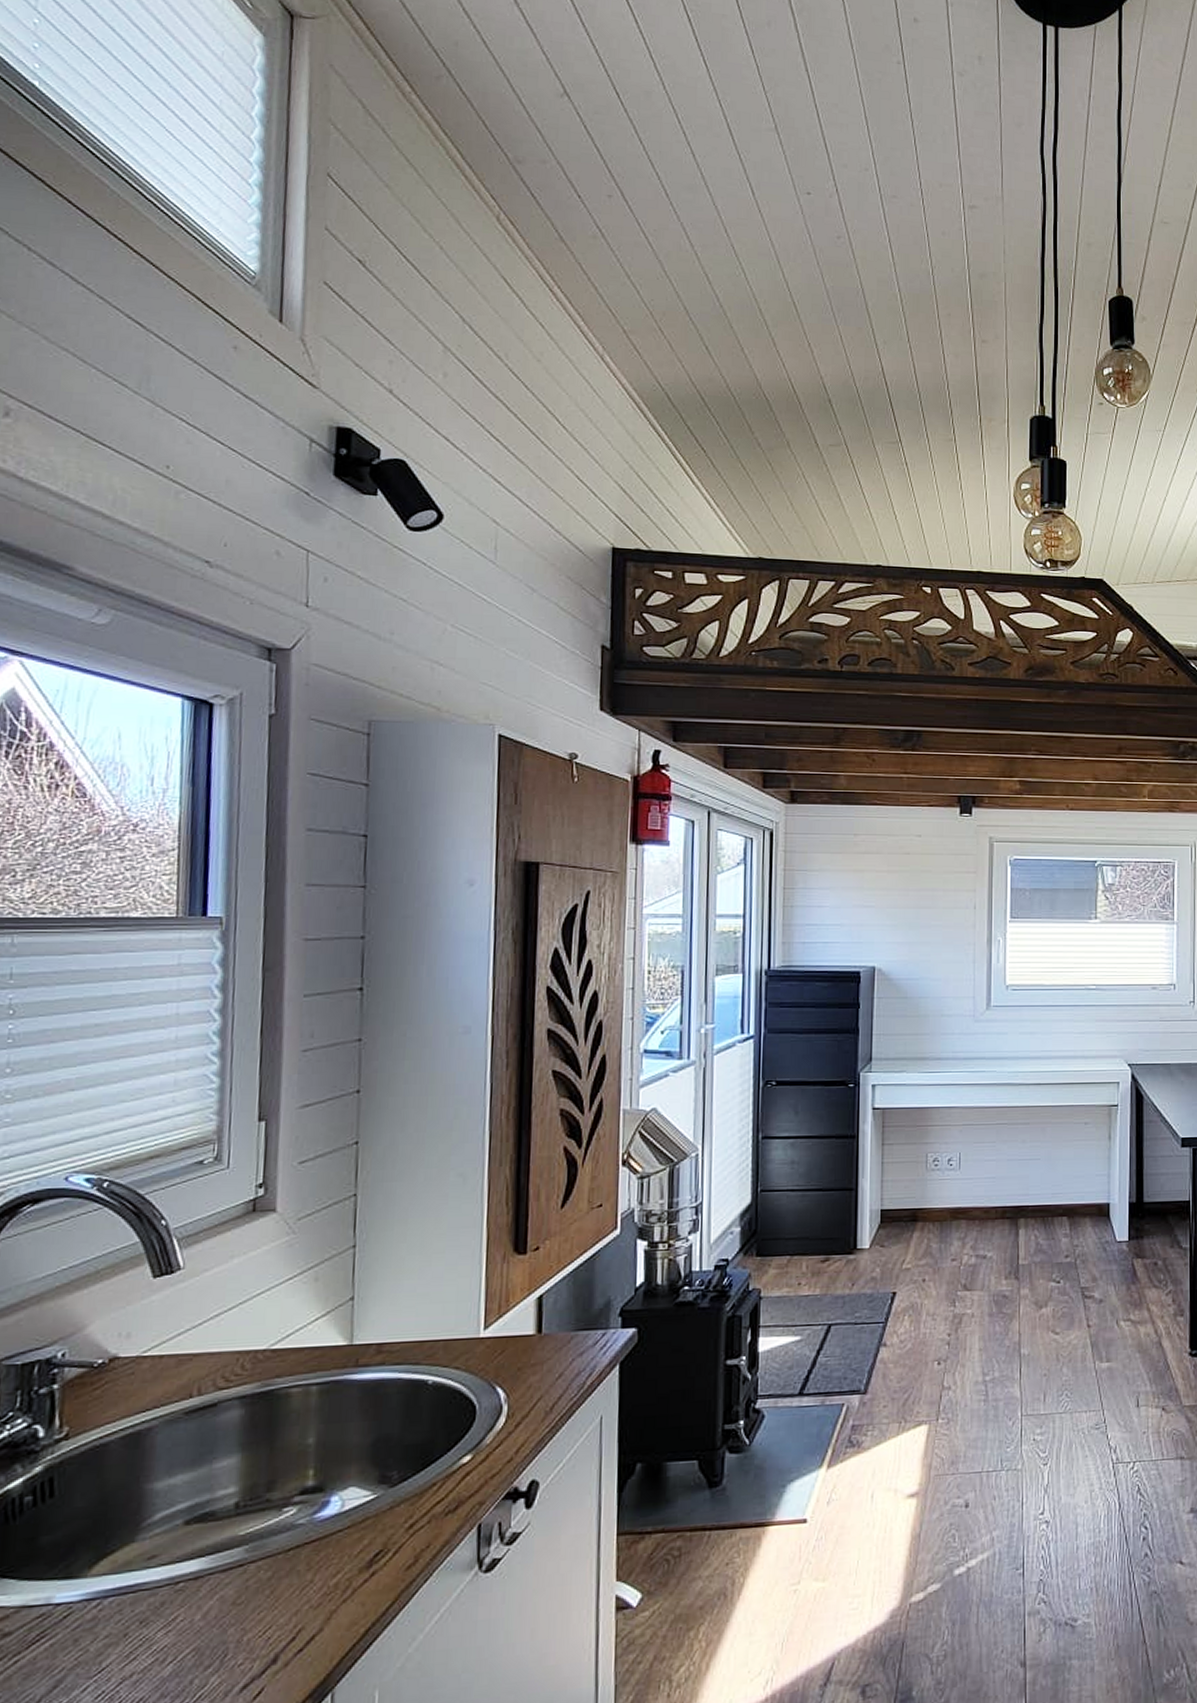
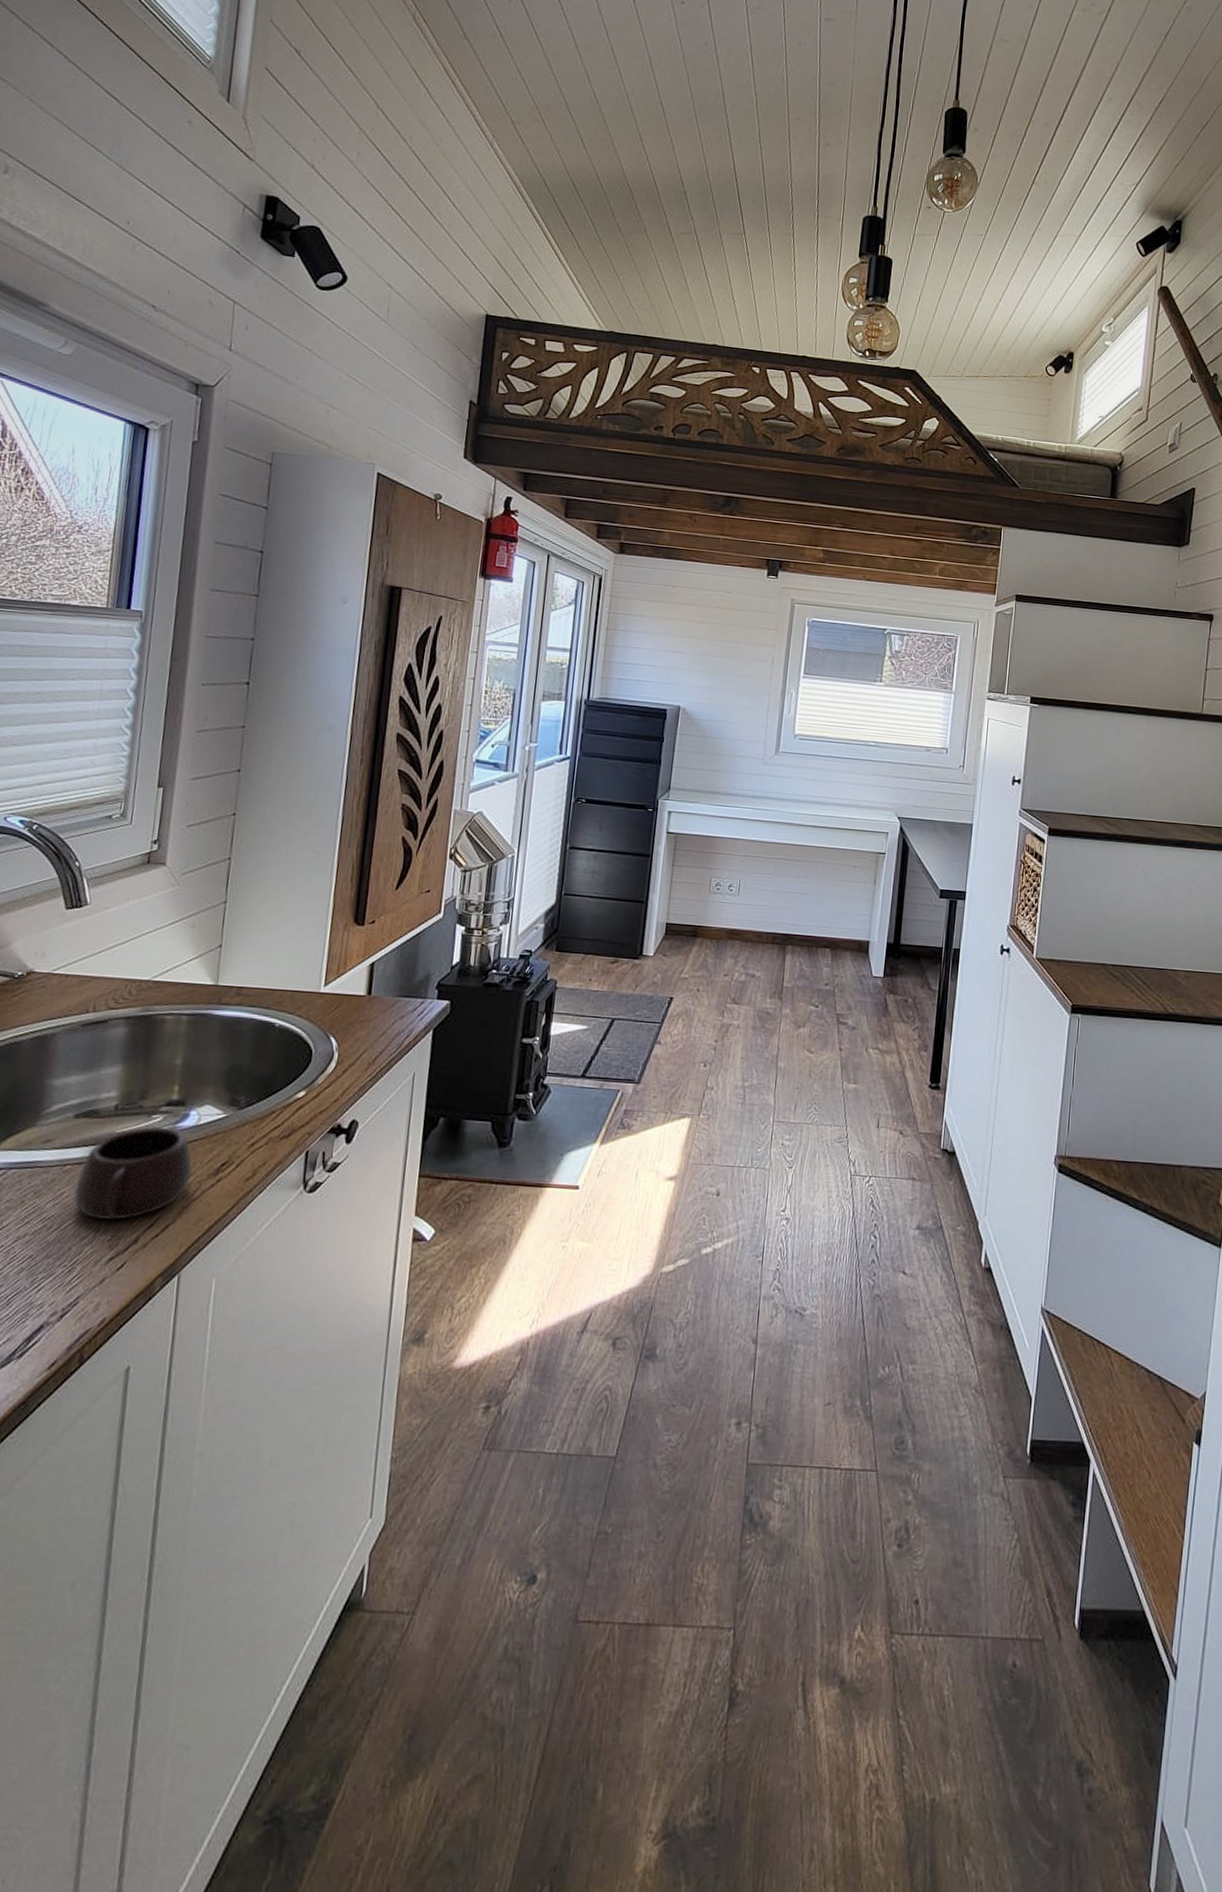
mug: none [191,1520,340,1642] -> present [74,1126,193,1221]

